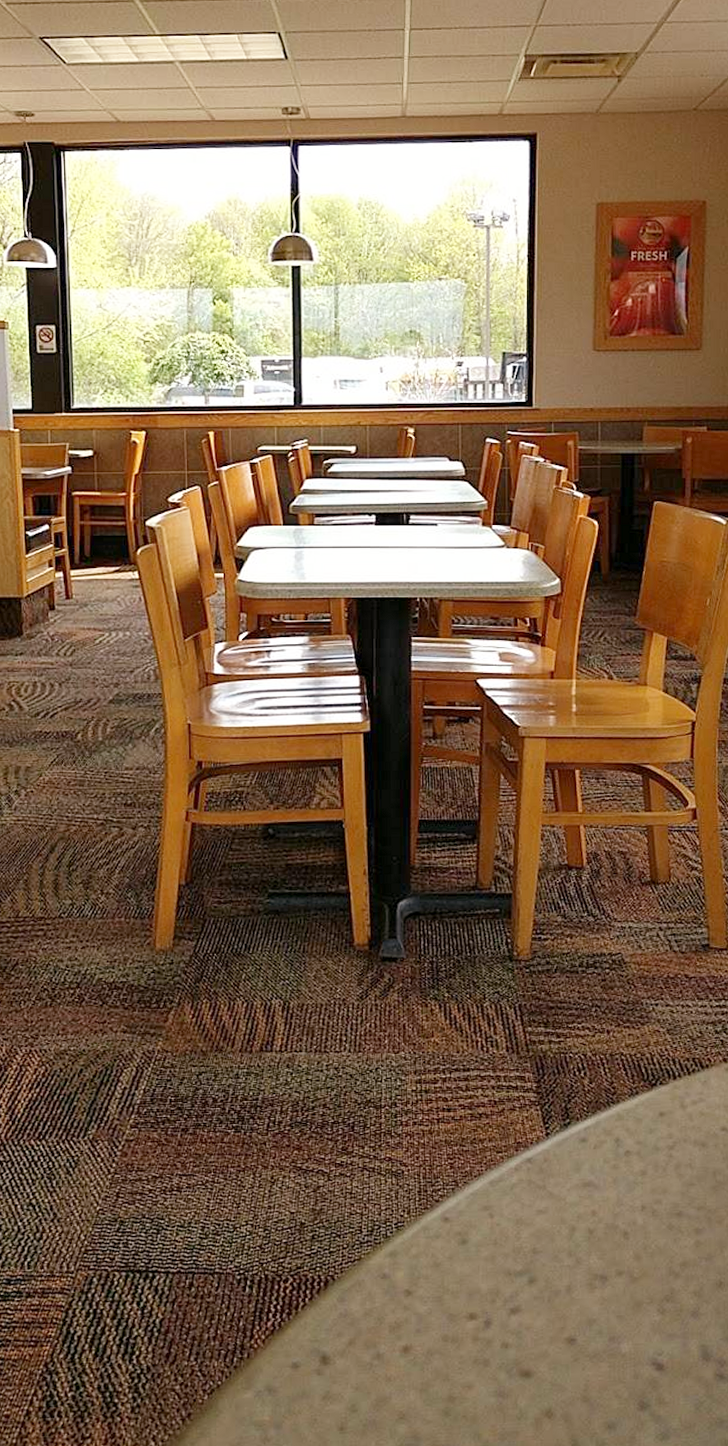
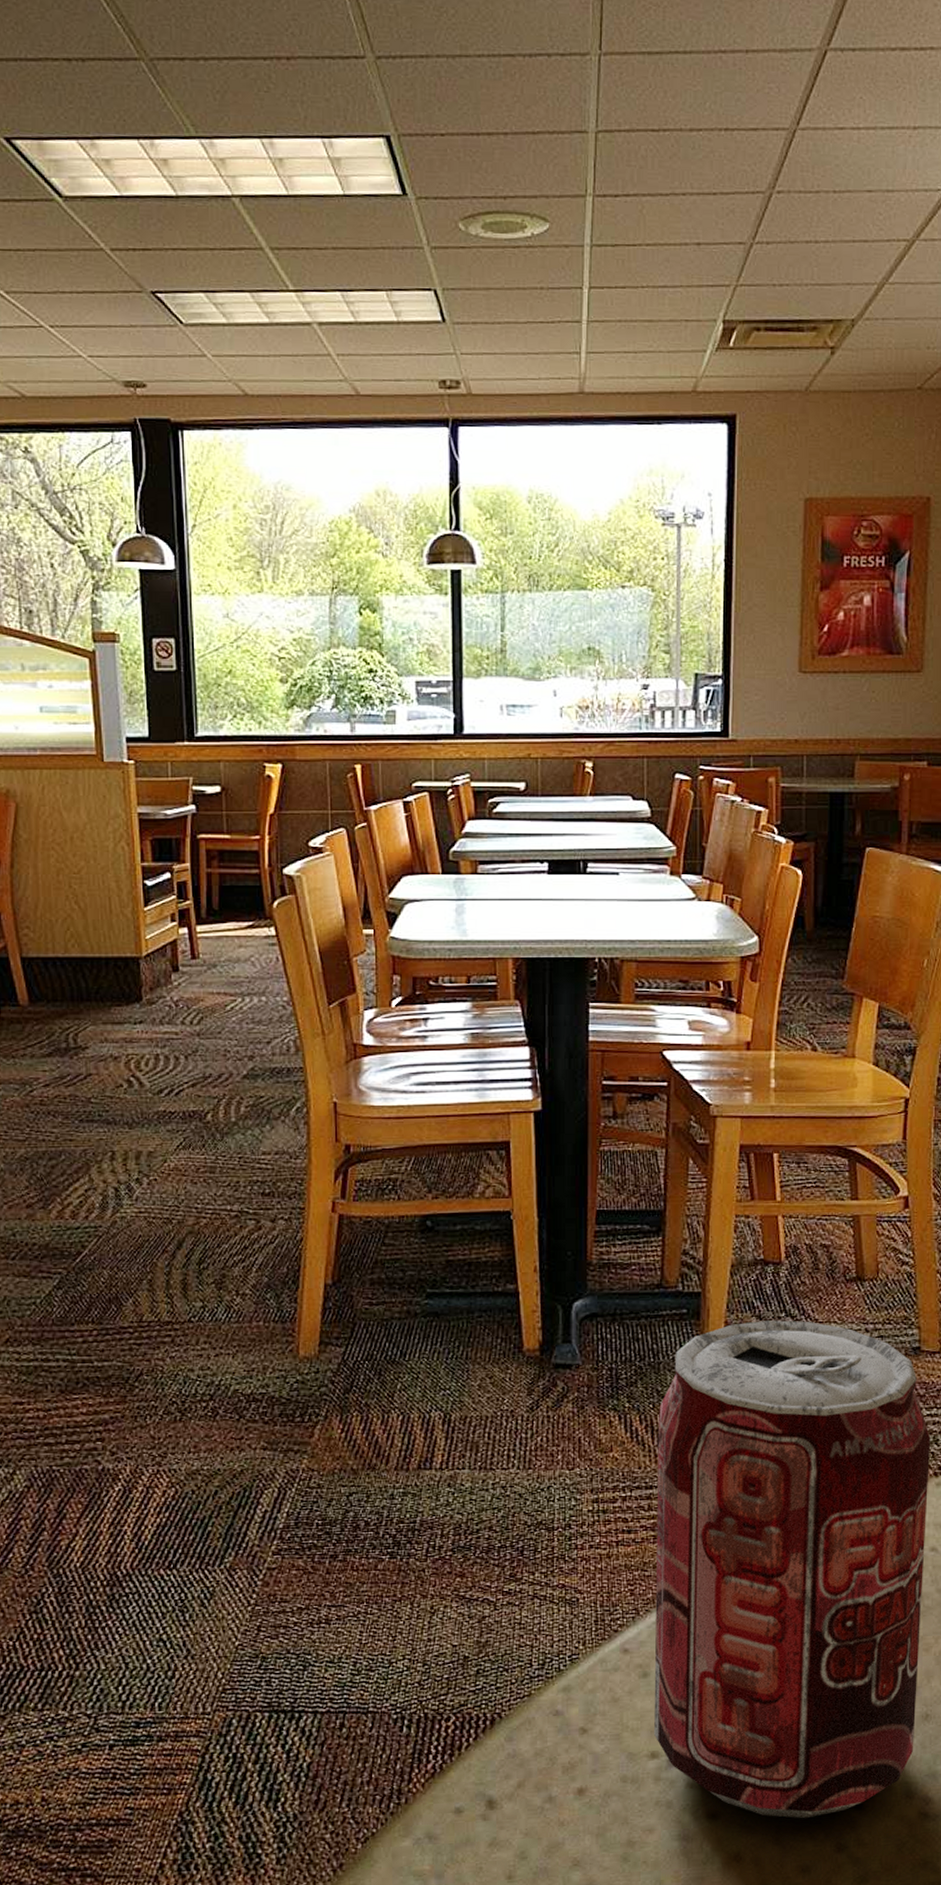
beverage can: none [472,919,720,1378] -> present [654,1320,931,1819]

